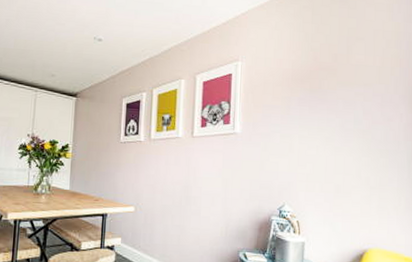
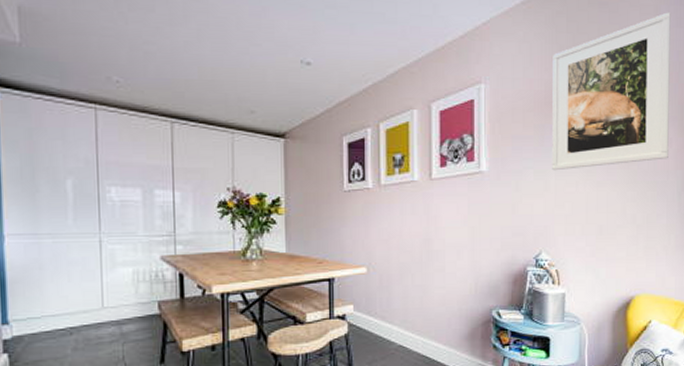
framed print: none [296,10,402,136] -> present [552,12,671,171]

